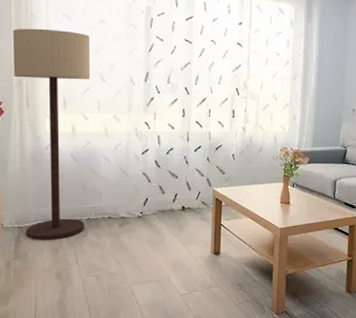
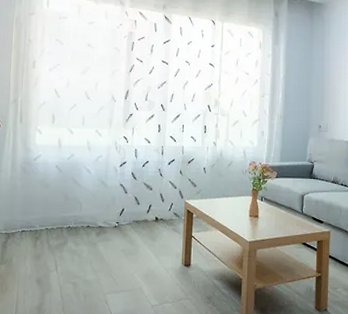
floor lamp: present [13,28,91,240] -> none [11,52,78,247]

